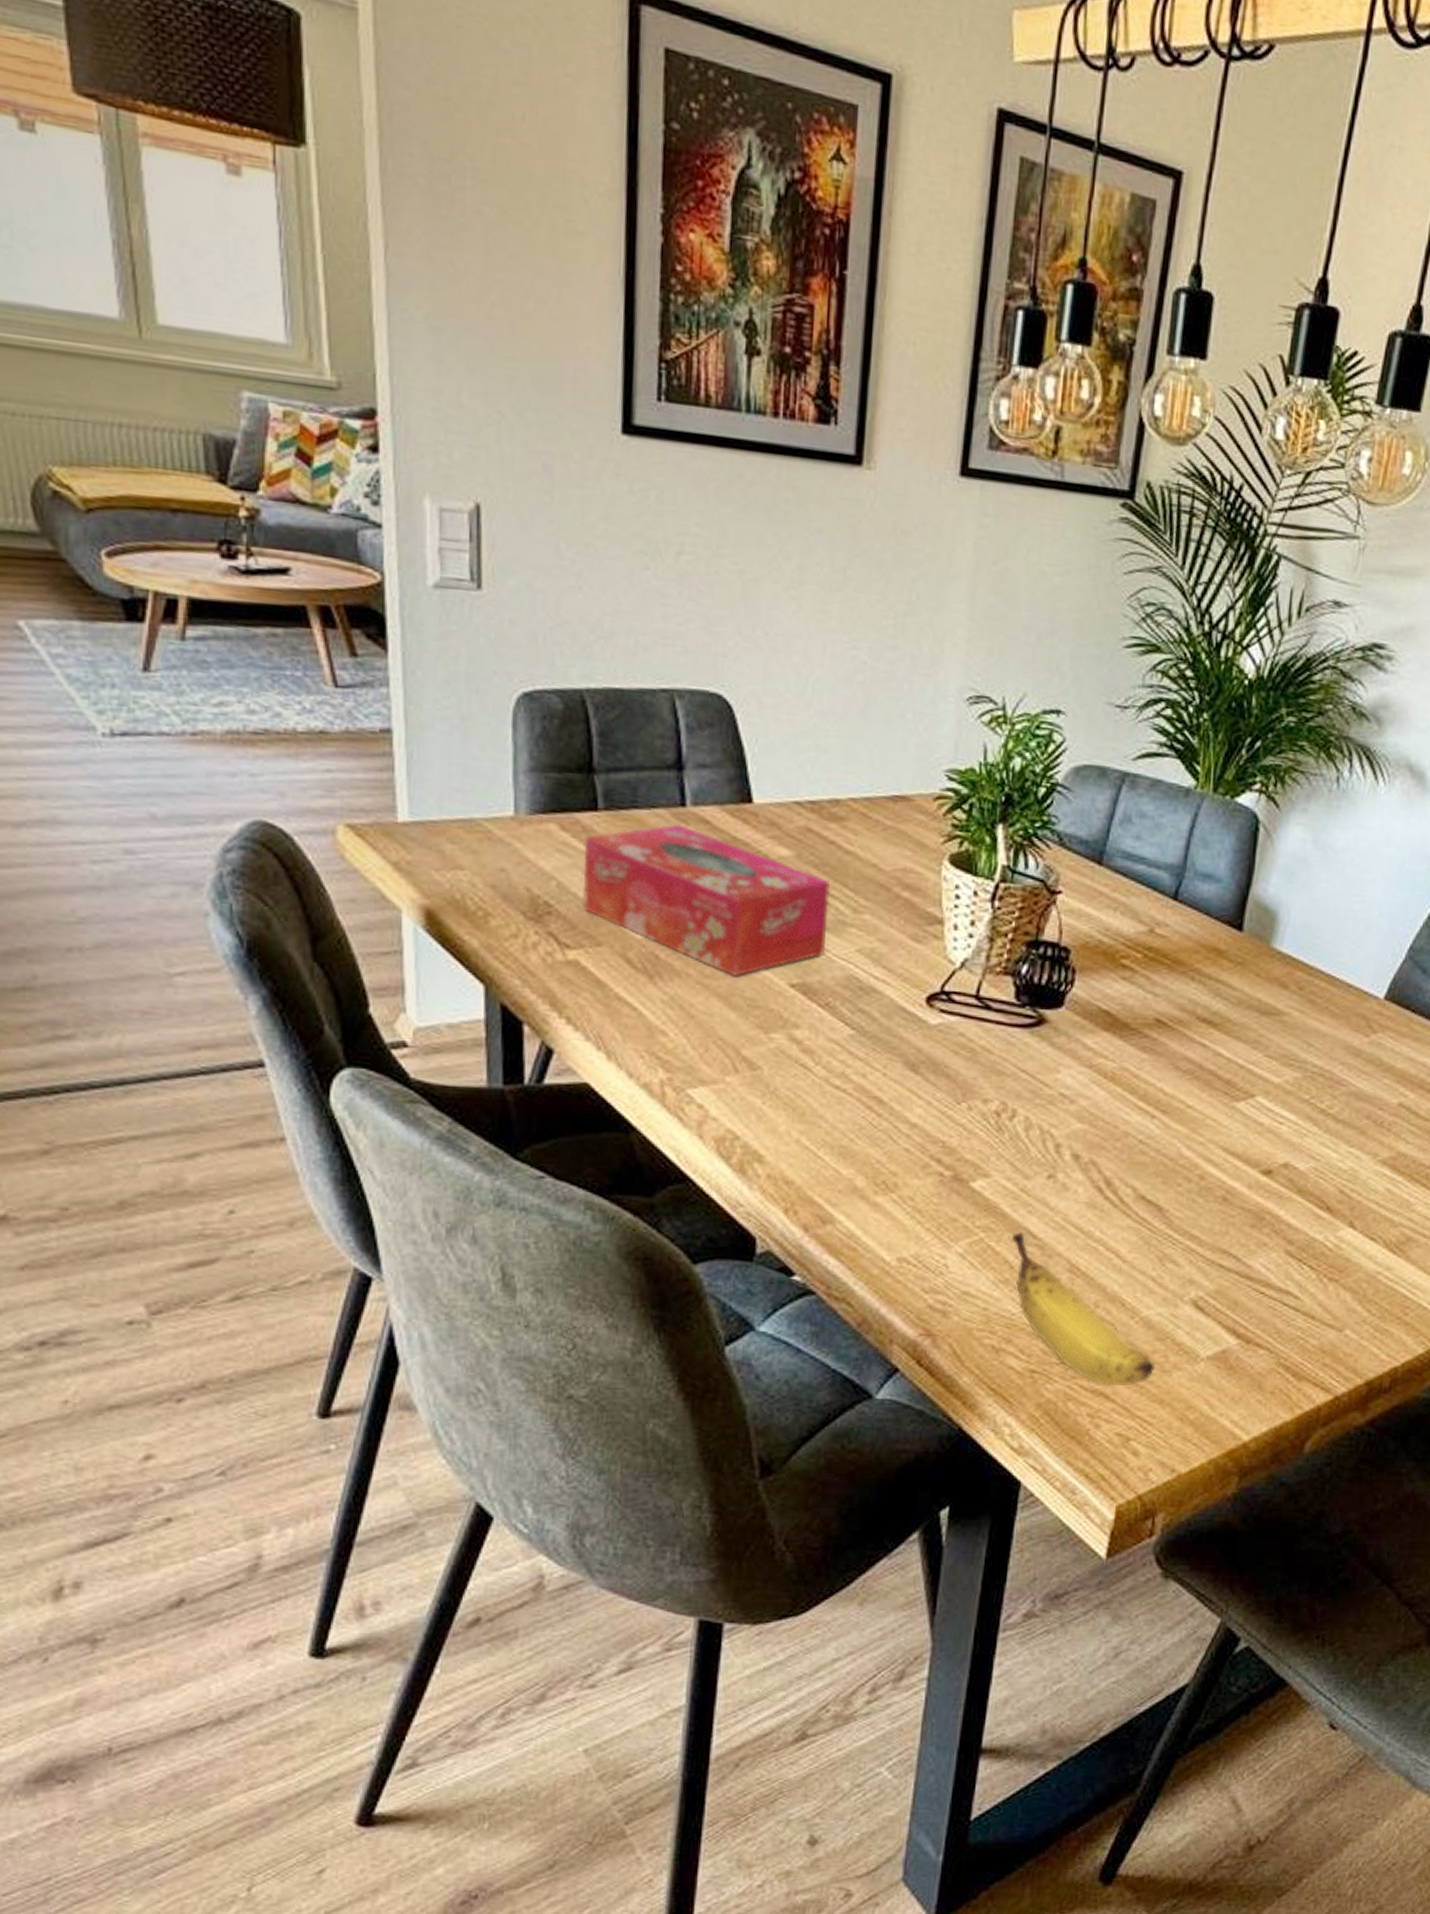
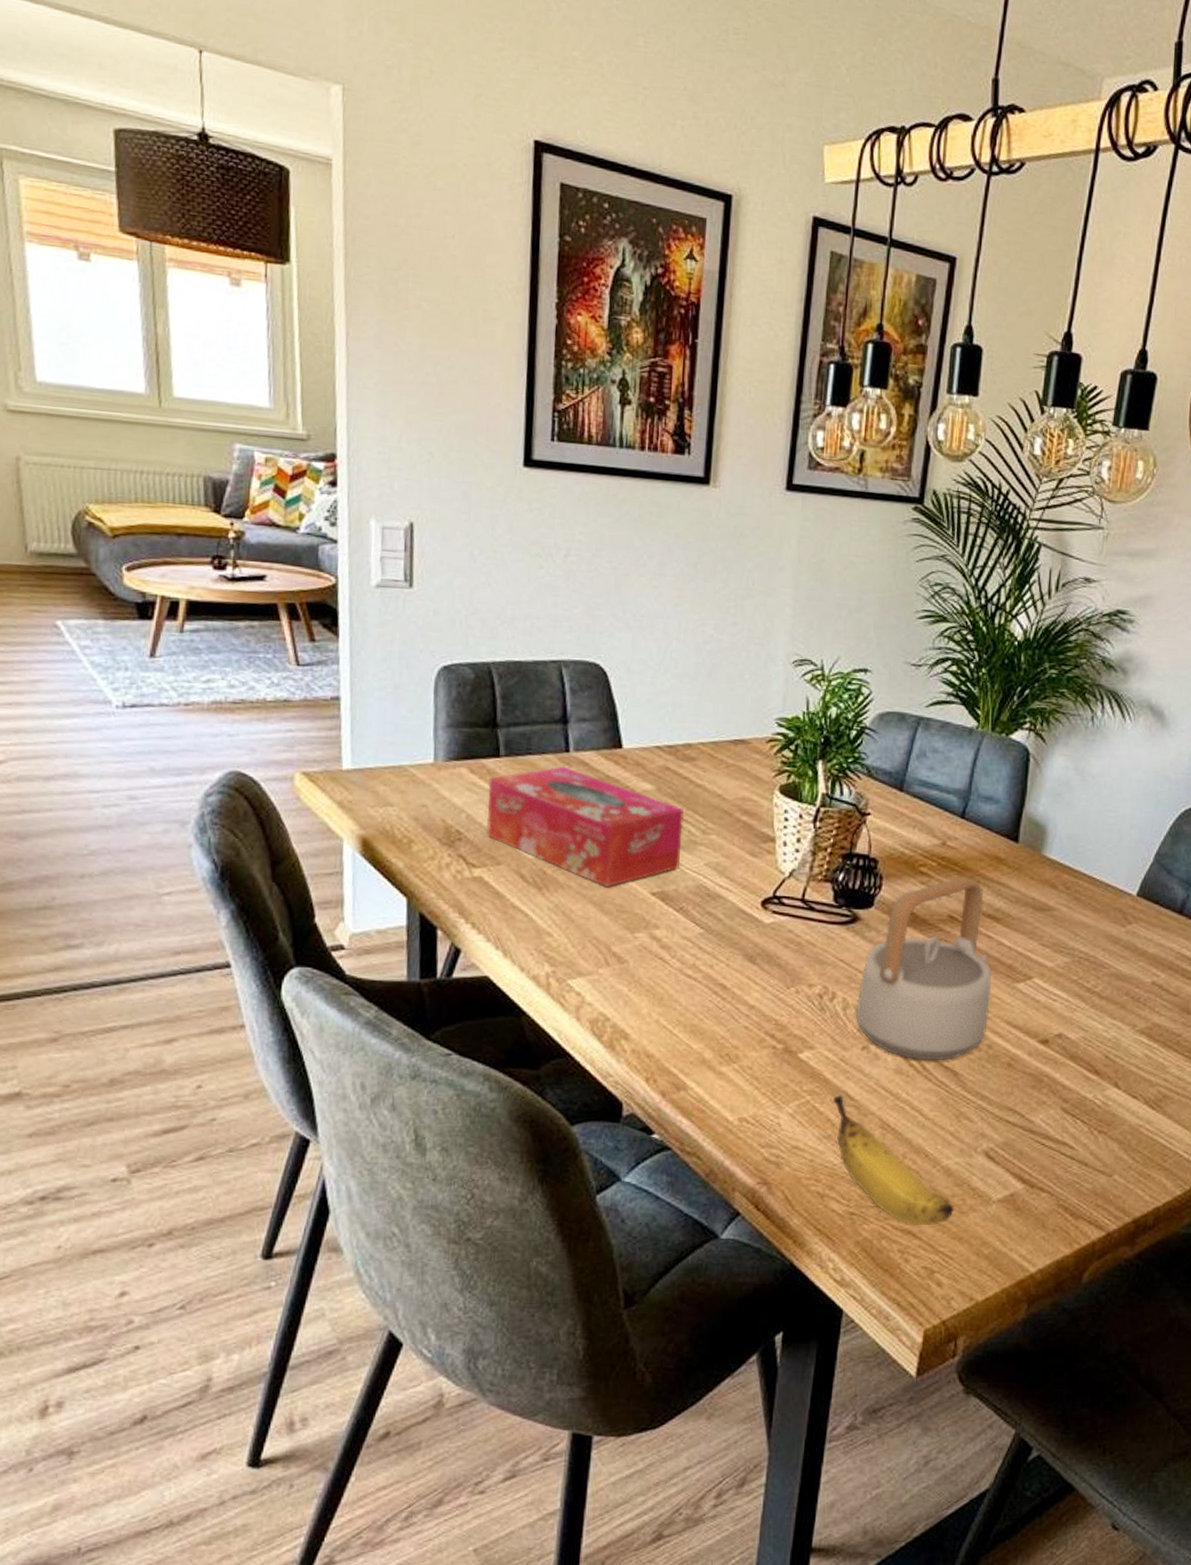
teapot: none [1040,971,1206,1194] -> present [855,876,992,1061]

